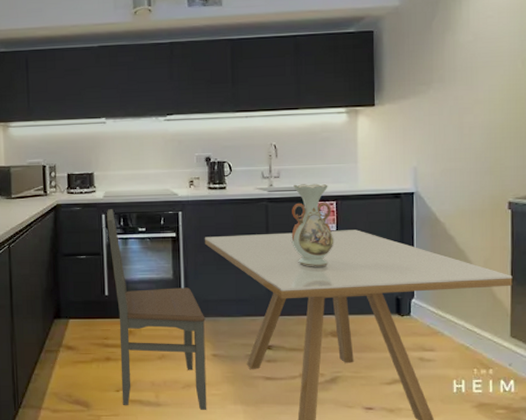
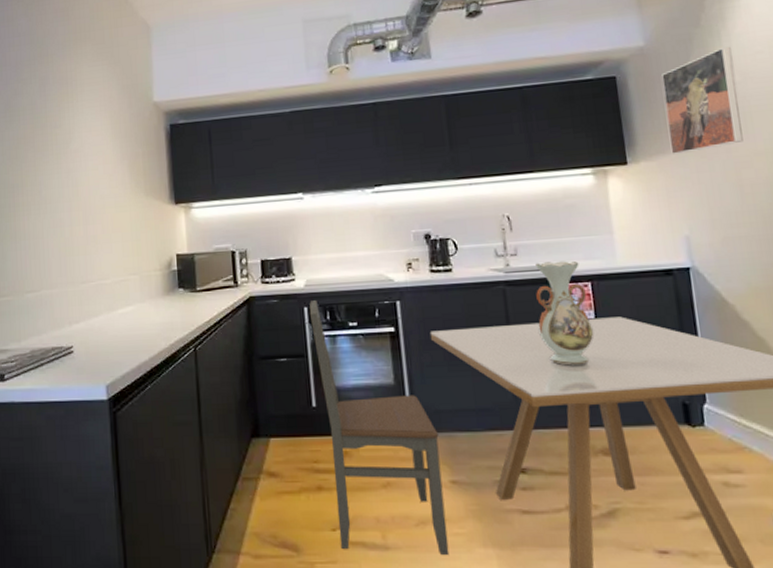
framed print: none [410,10,469,100] -> present [661,46,743,155]

